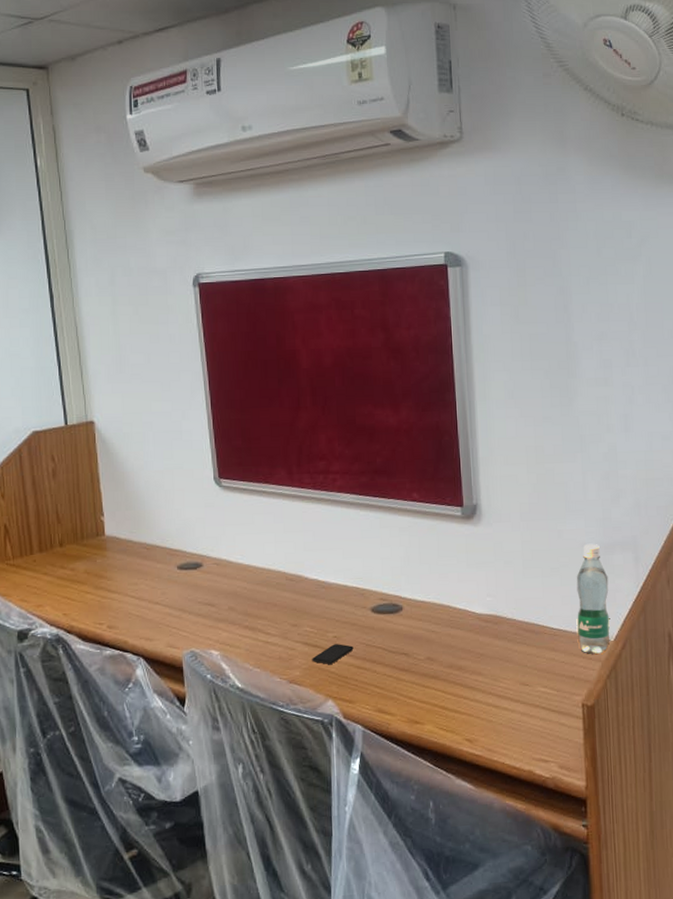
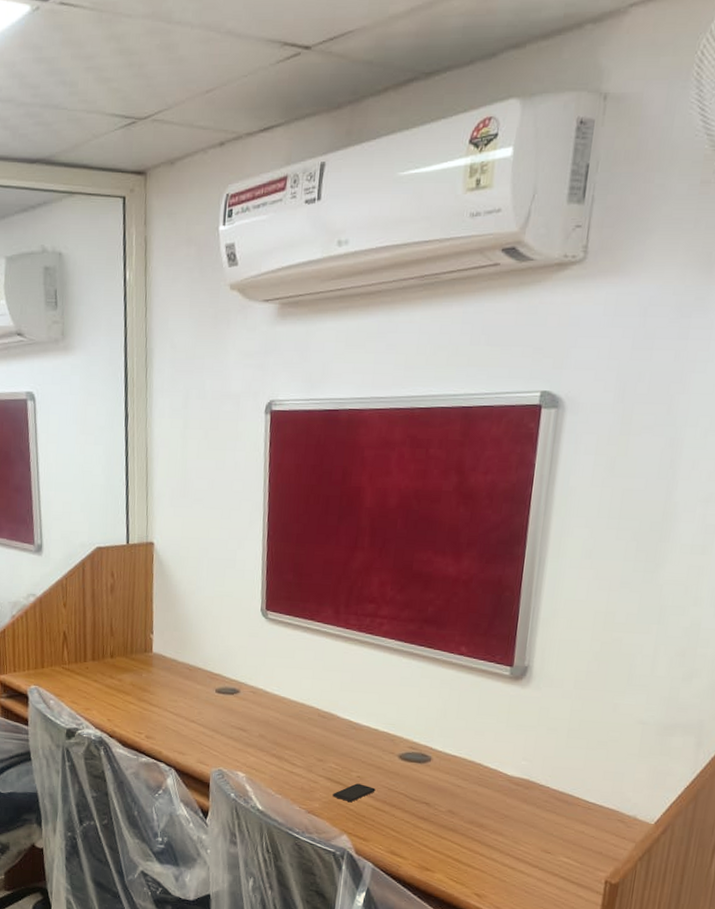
bottle: present [576,543,610,654] -> none [613,721,662,835]

